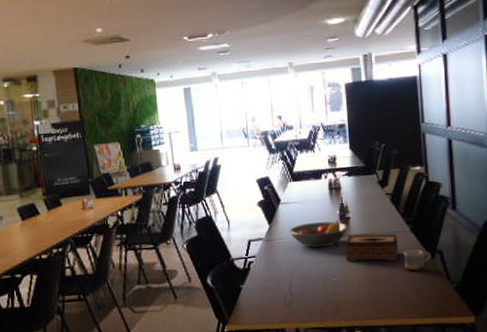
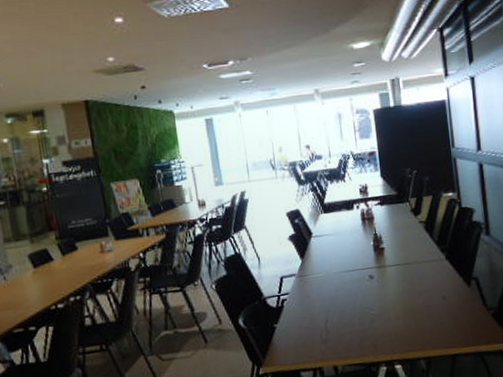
fruit bowl: present [289,219,349,248] -> none [322,251,384,281]
tissue box: present [344,234,398,262] -> none [380,262,435,294]
mug: present [403,249,431,271] -> none [439,277,467,300]

